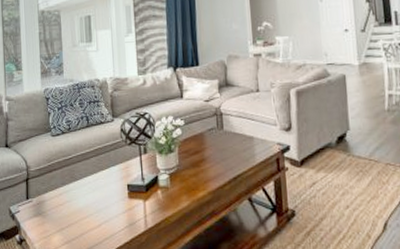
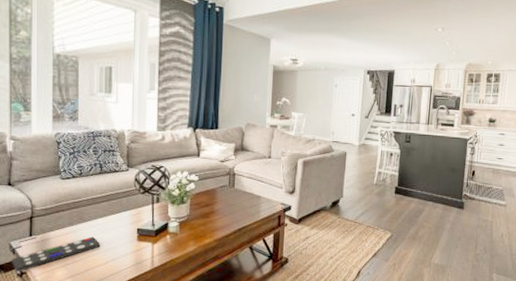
remote control: none [11,196,93,240] -> present [11,236,101,272]

